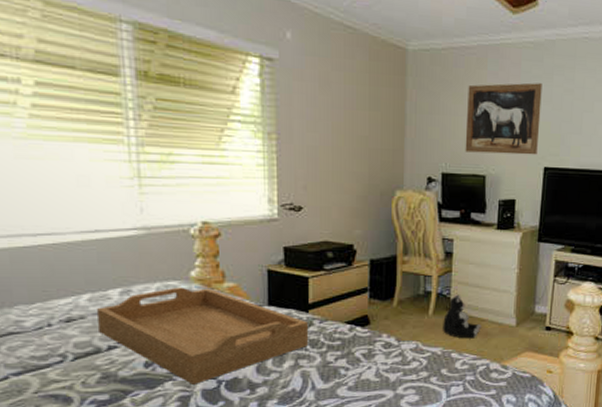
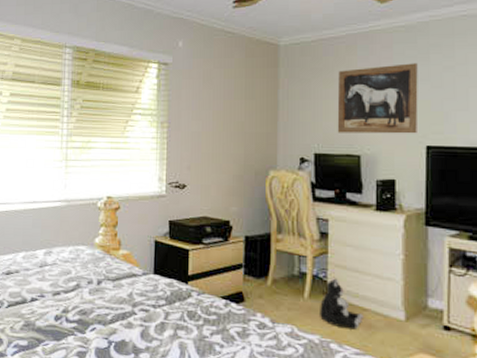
serving tray: present [97,287,309,385] -> none [27,251,188,342]

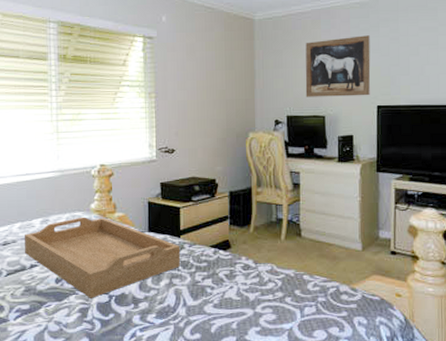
serving tray: none [27,251,188,342] -> present [25,217,181,298]
plush toy: present [320,278,364,330] -> none [294,221,330,262]

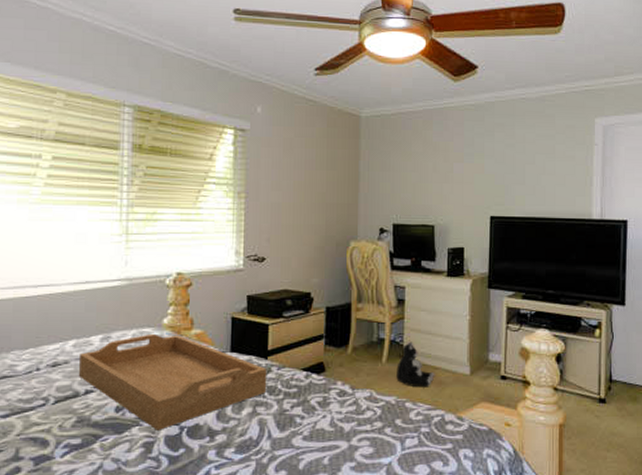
plush toy: none [294,221,330,262] -> present [396,341,435,388]
wall art: present [305,35,371,97] -> none [414,140,484,205]

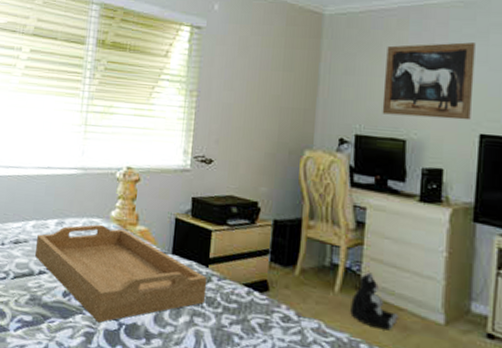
wall art: none [414,140,484,205] -> present [382,42,476,120]

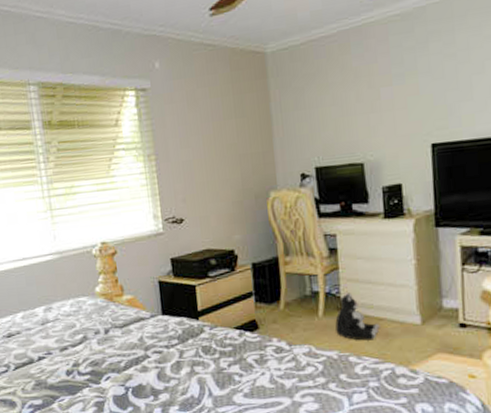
serving tray: present [35,224,208,323] -> none [29,301,202,391]
wall art: present [382,42,476,120] -> none [333,55,421,142]

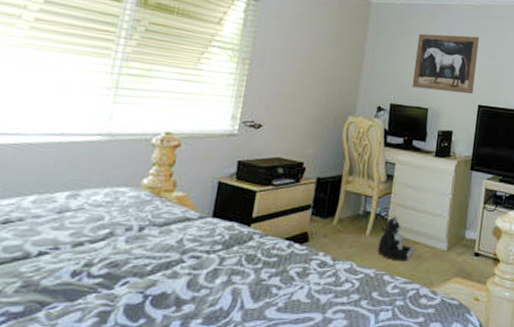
wall art: none [333,55,421,142] -> present [412,33,479,95]

